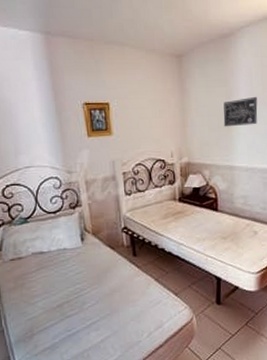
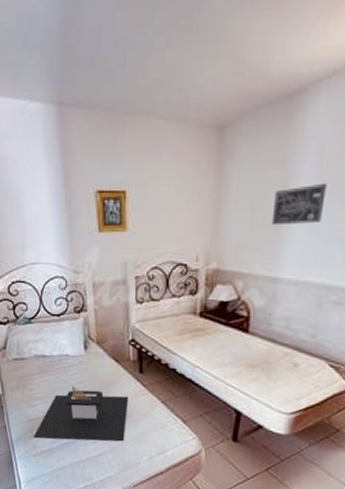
architectural model: none [34,276,126,337] -> present [33,385,129,442]

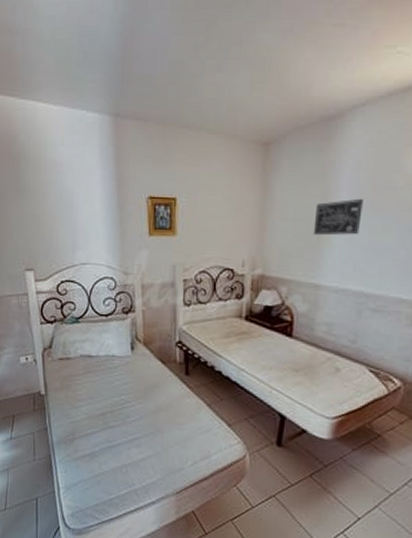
architectural model: present [33,385,129,442] -> none [75,386,174,445]

